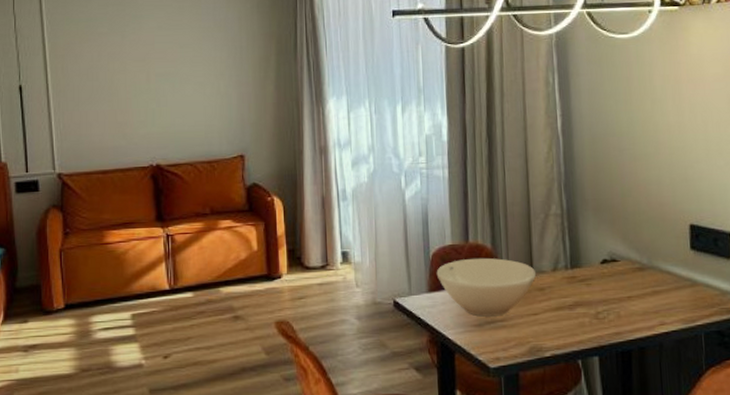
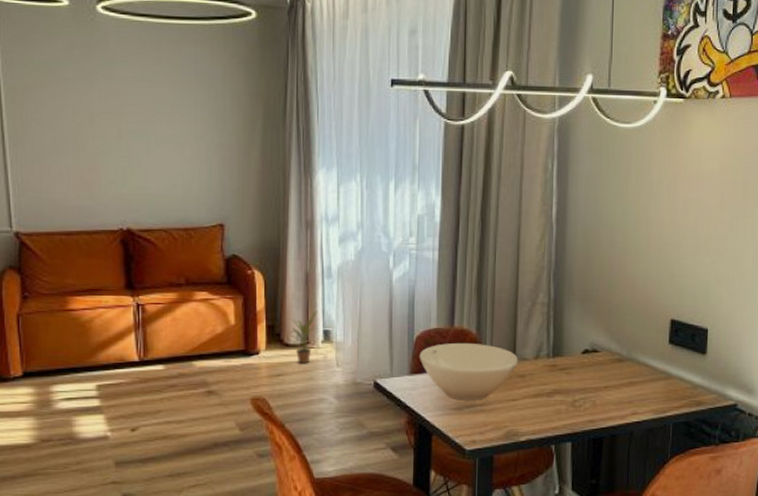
potted plant: none [309,232,336,286] -> present [290,310,318,364]

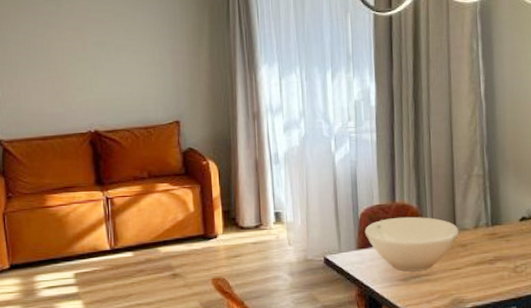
potted plant: present [290,310,318,364] -> none [244,194,269,245]

